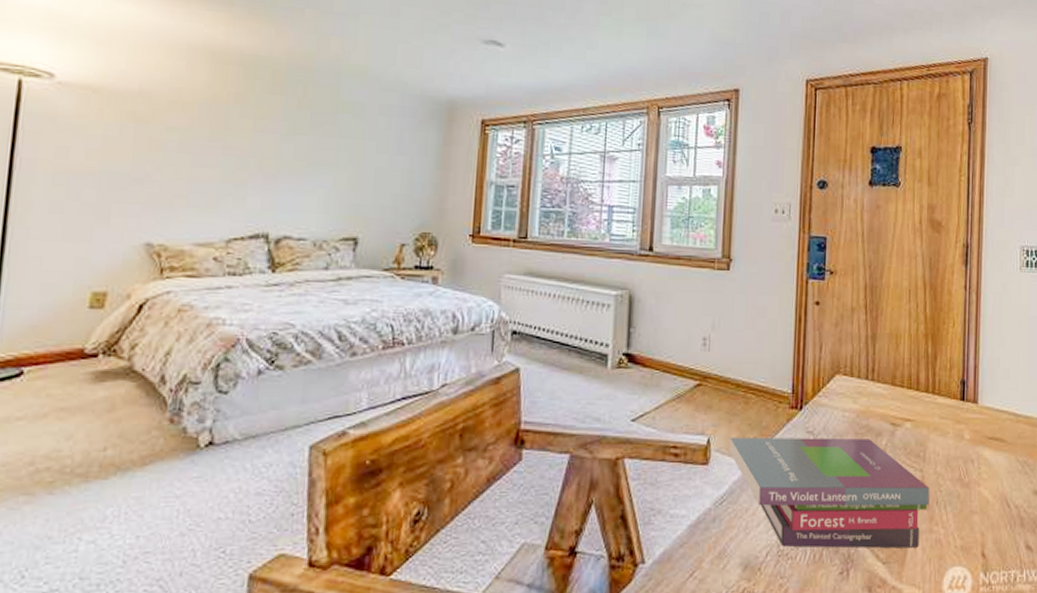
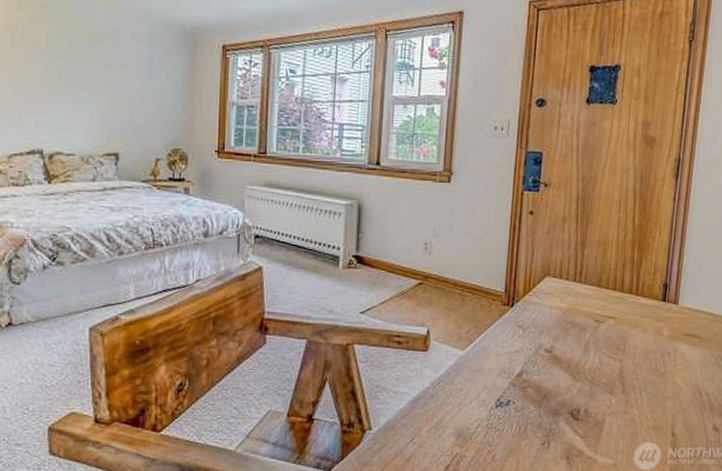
books: present [729,437,930,548] -> none [446,328,628,426]

